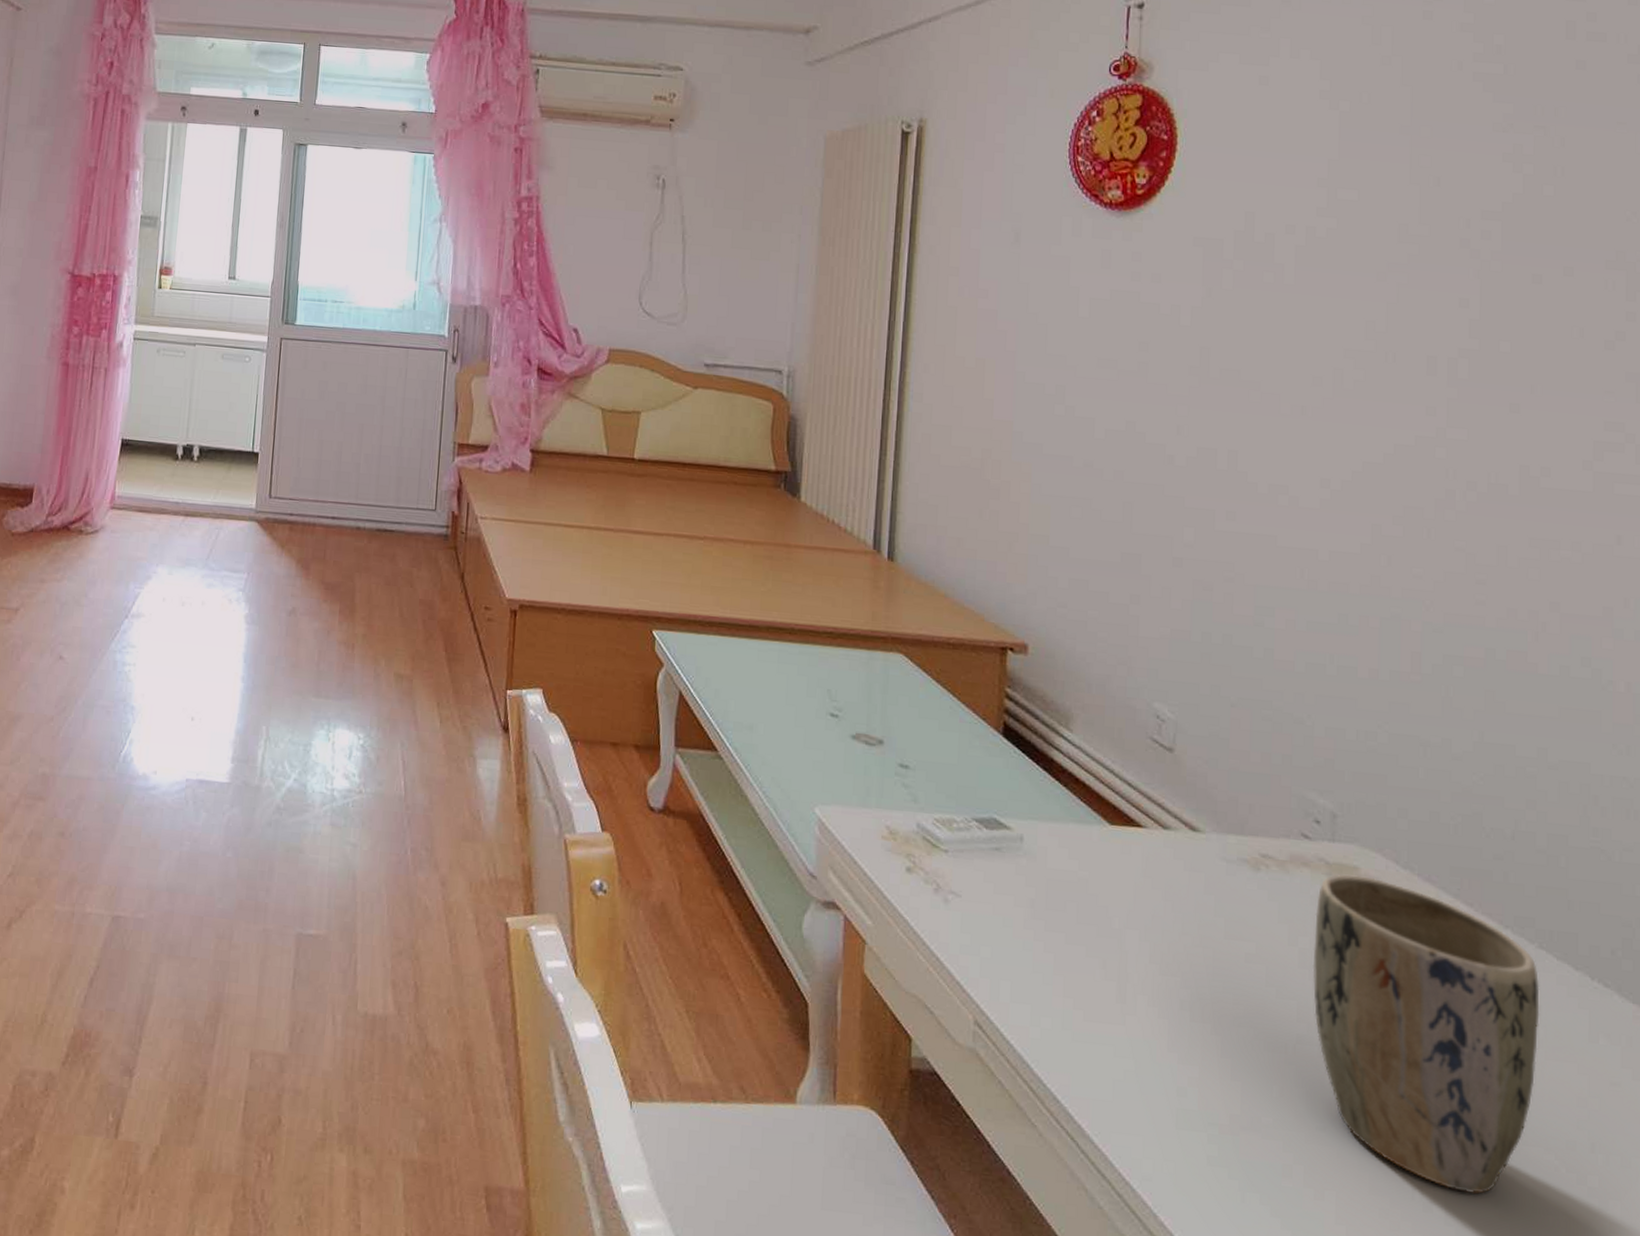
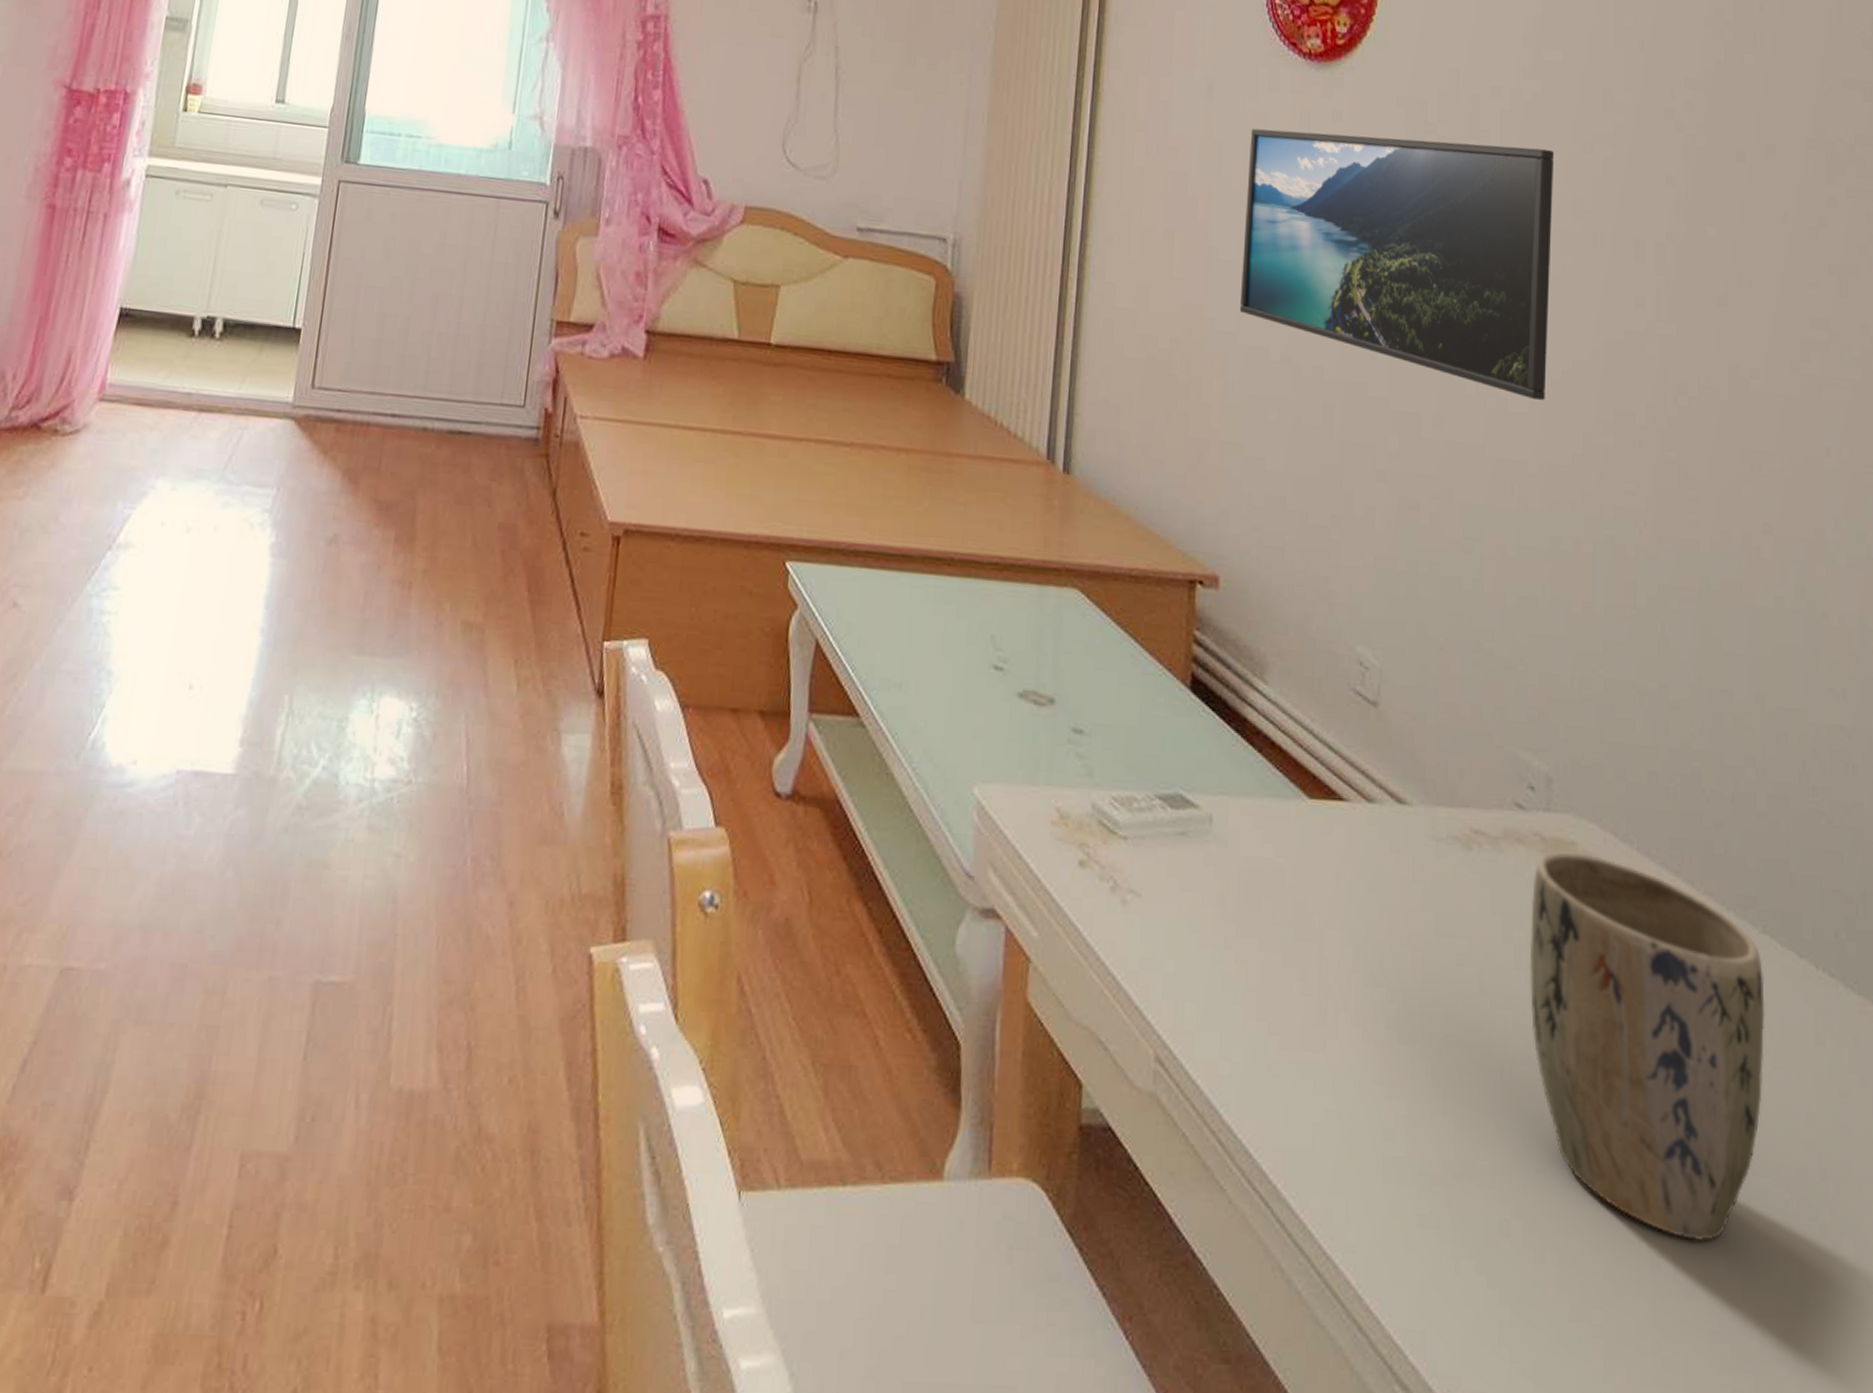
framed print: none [1045,270,1348,498] -> present [1239,128,1555,401]

